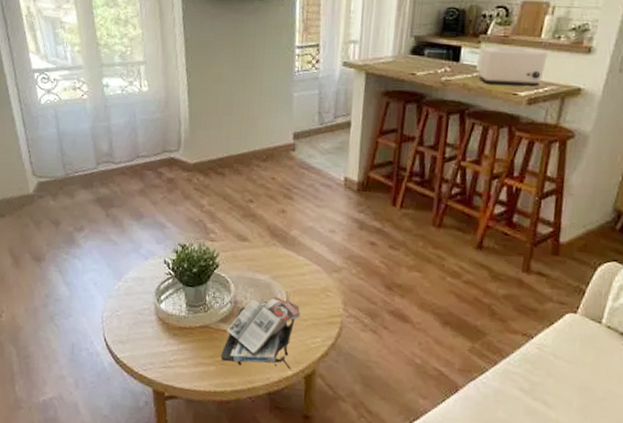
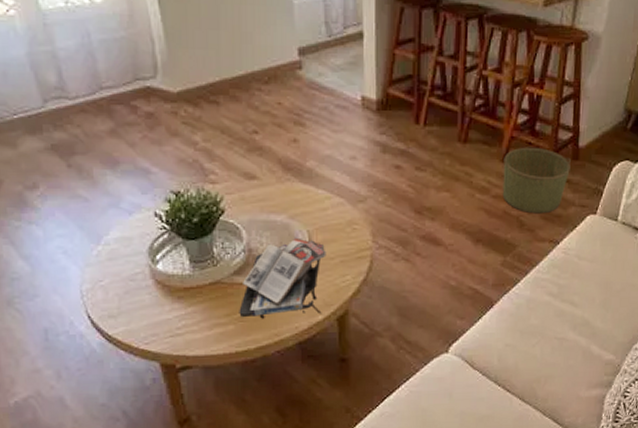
basket: none [474,237,550,306] -> present [502,147,571,214]

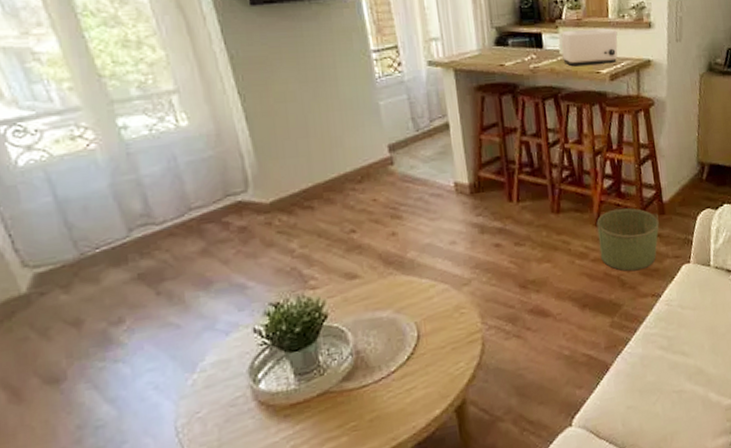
magazine: present [239,237,326,319] -> none [351,331,439,427]

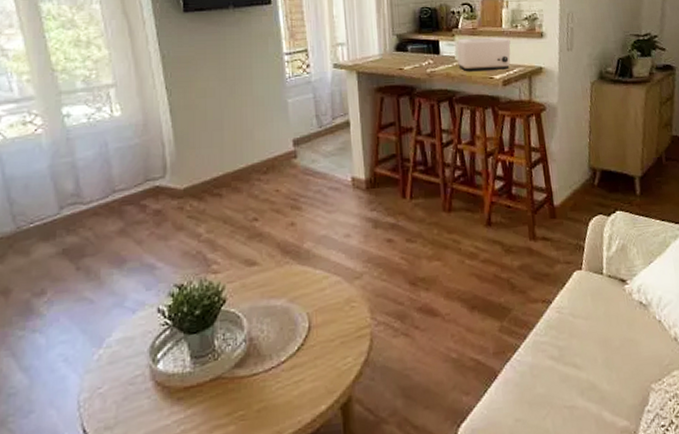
basket: present [596,208,659,272] -> none [487,209,550,275]

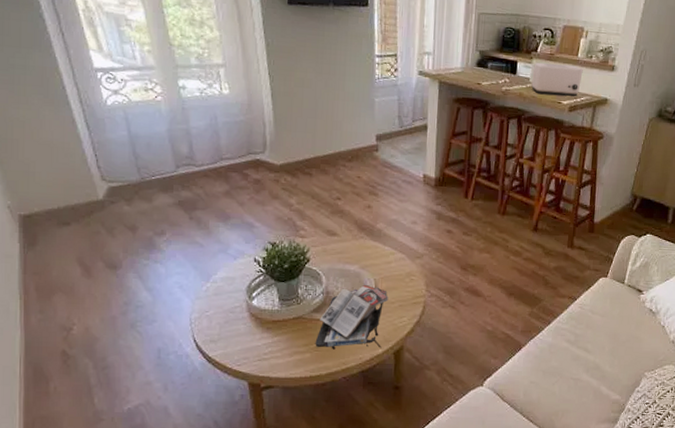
magazine: none [240,321,327,416] -> present [315,284,389,350]

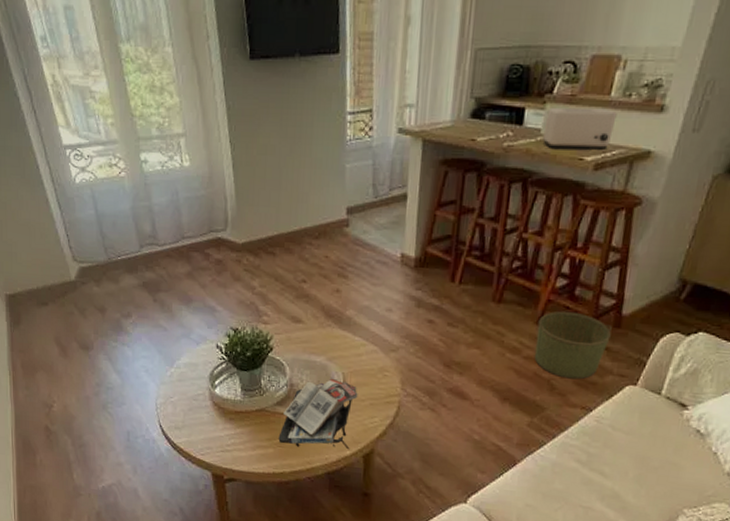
basket: none [532,220,588,275] -> present [534,311,612,380]

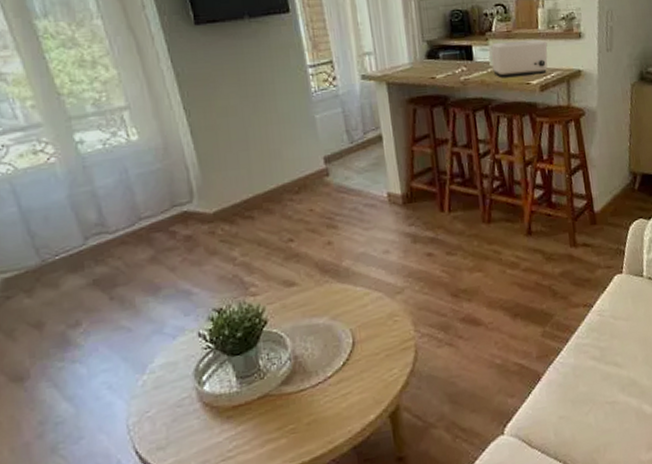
magazine: present [278,378,358,450] -> none [289,338,374,430]
basket: present [534,311,612,380] -> none [527,218,591,282]

